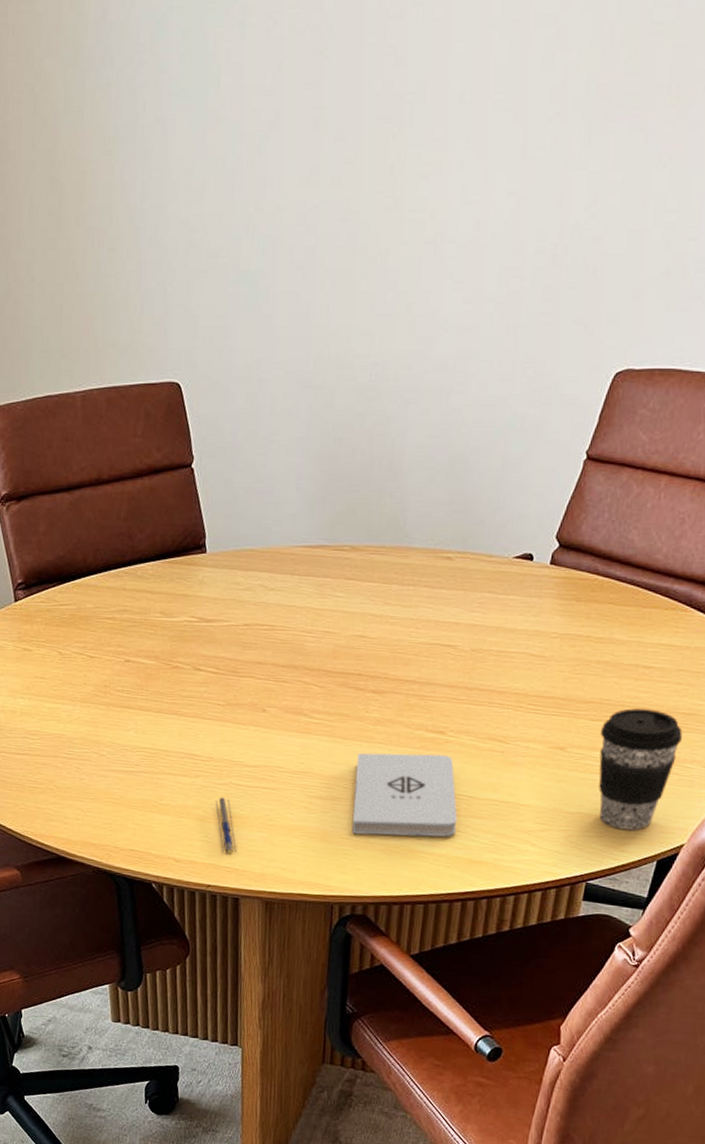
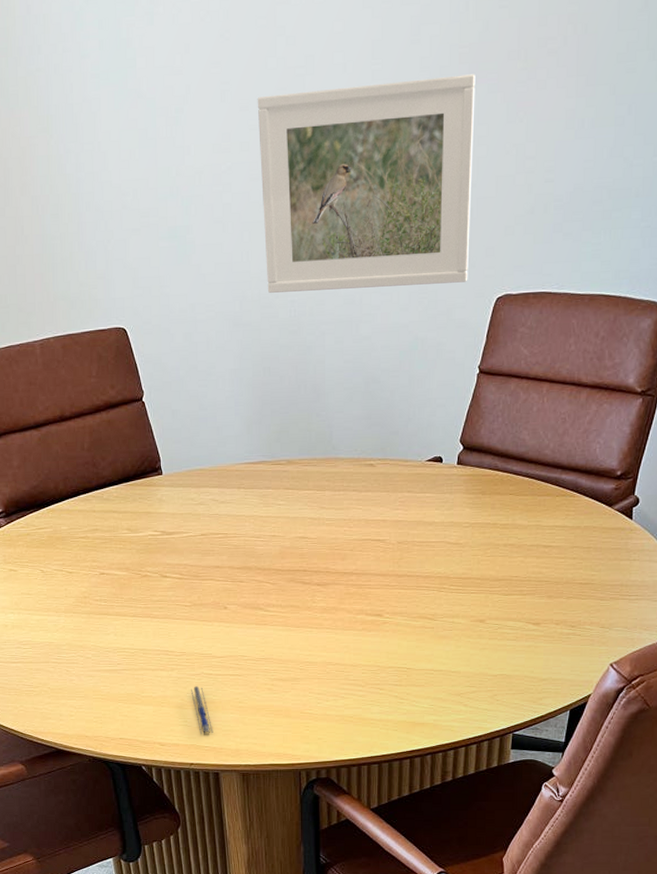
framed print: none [347,109,615,352] -> present [257,74,476,293]
notepad: present [352,752,458,837] -> none [310,634,400,708]
coffee cup: present [598,708,683,830] -> none [512,582,582,686]

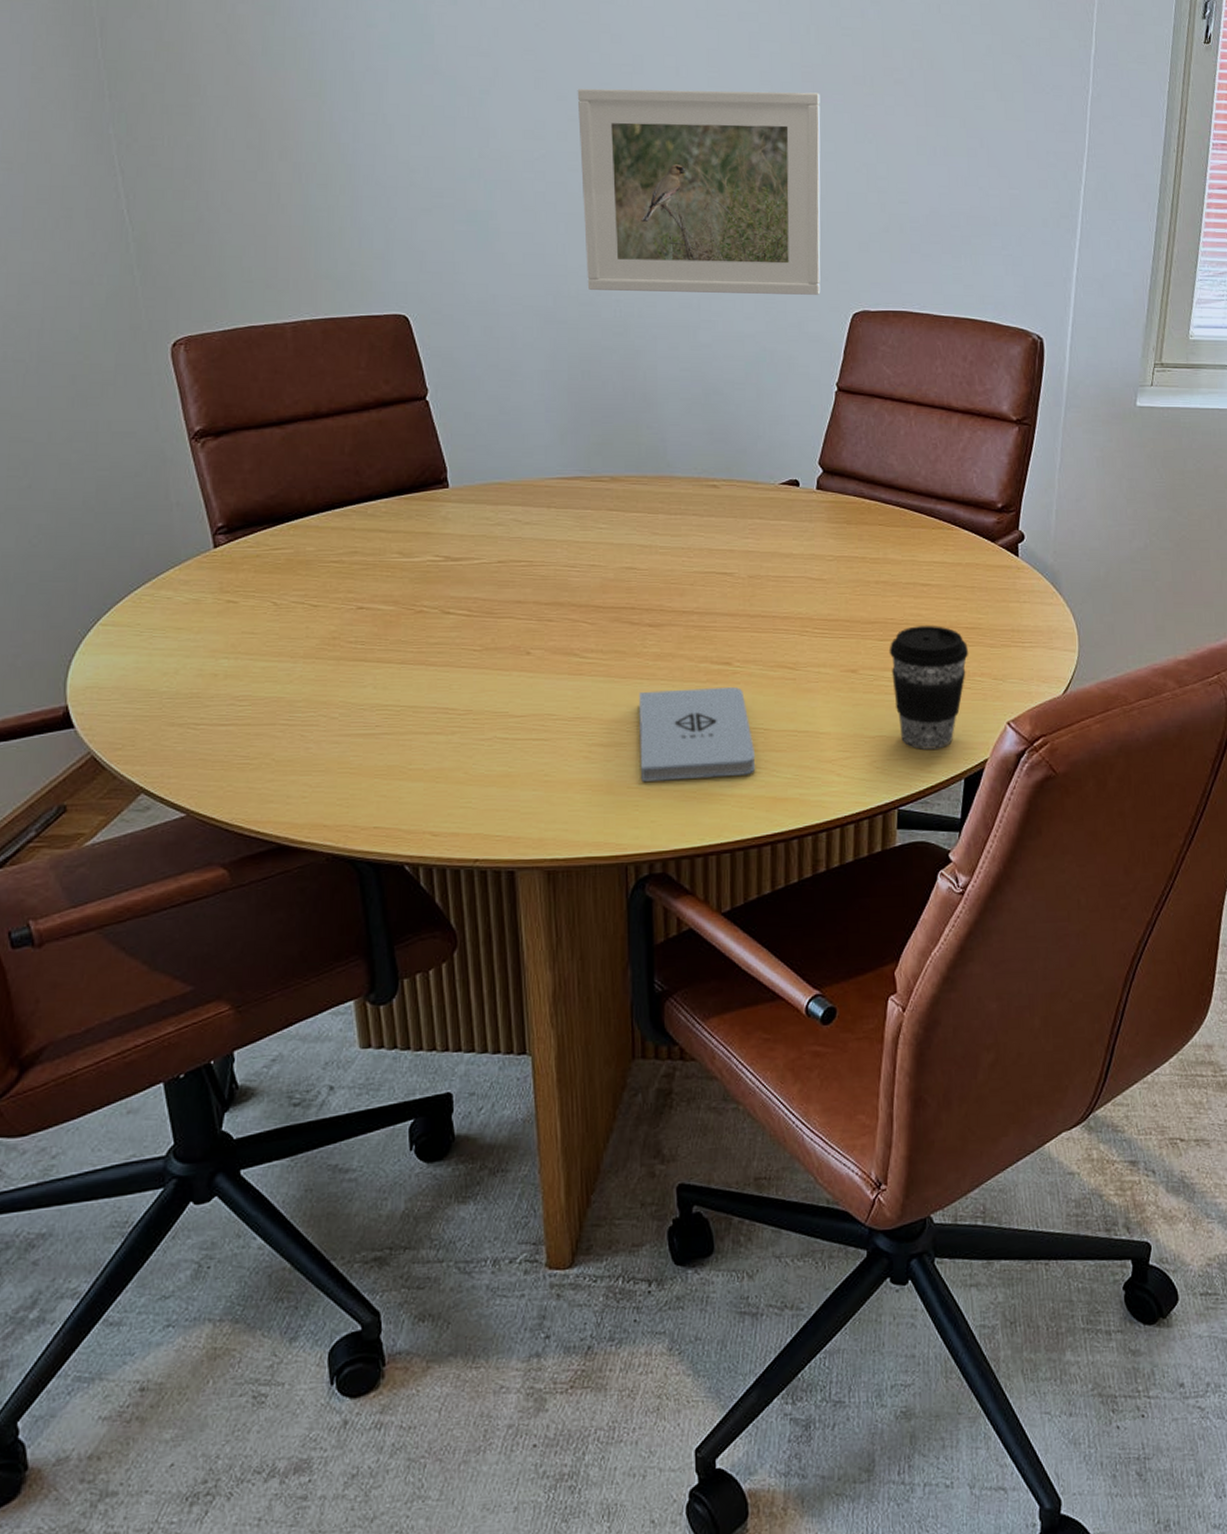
pen: present [191,686,213,734] -> none [478,754,508,819]
notepad: none [310,634,400,708] -> present [639,686,756,781]
coffee cup: none [512,582,582,686] -> present [889,626,969,750]

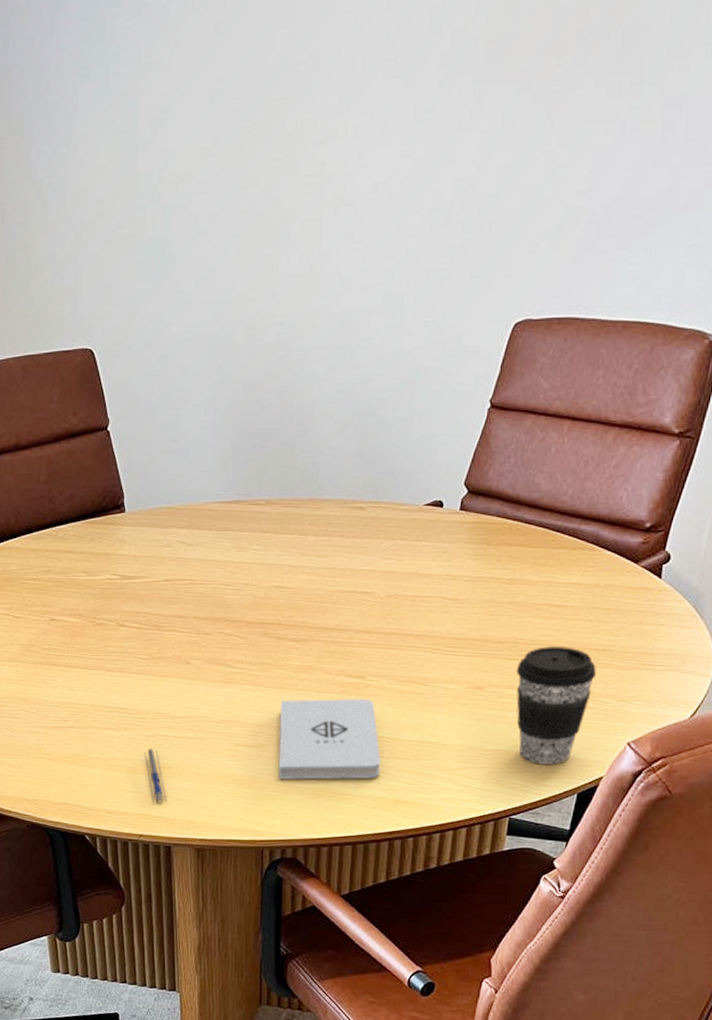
pen: none [478,754,508,819] -> present [144,749,167,803]
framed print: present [577,88,821,295] -> none [252,71,503,313]

